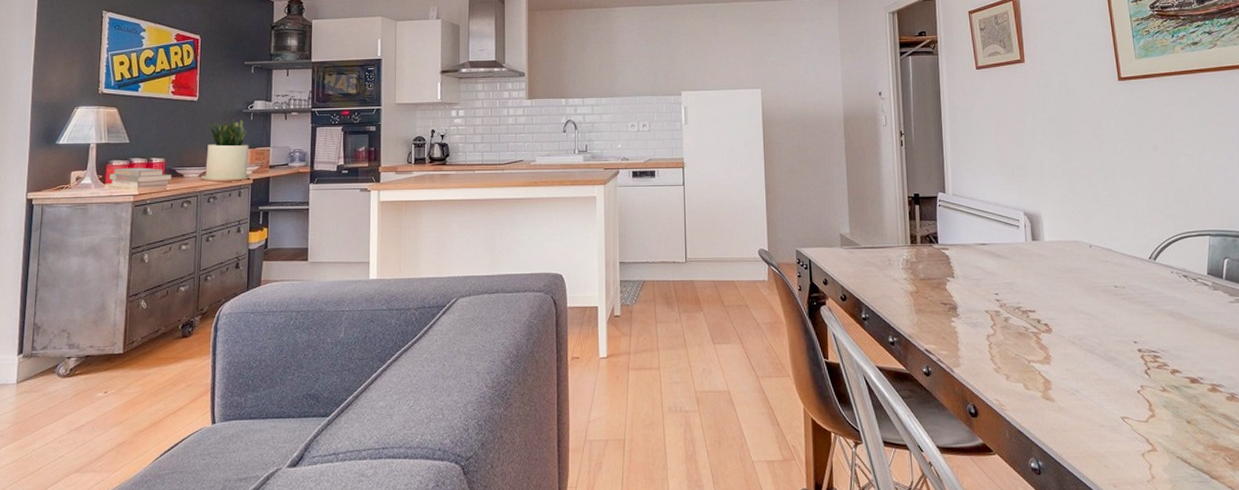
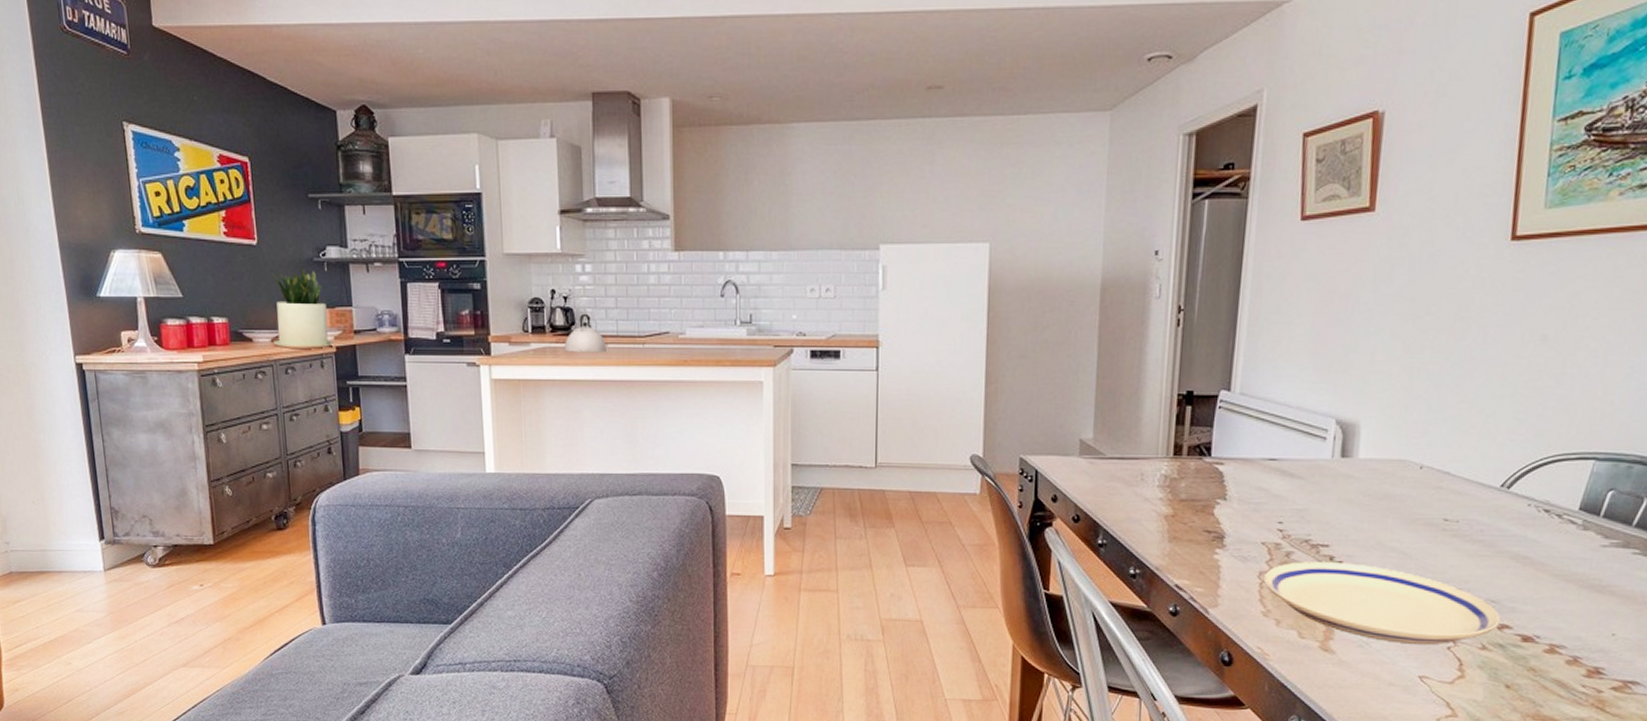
books: present [104,167,172,192] -> none [162,328,239,359]
kettle: none [439,147,473,178] -> present [563,313,607,353]
plate: none [992,324,1171,390] -> present [1264,562,1500,645]

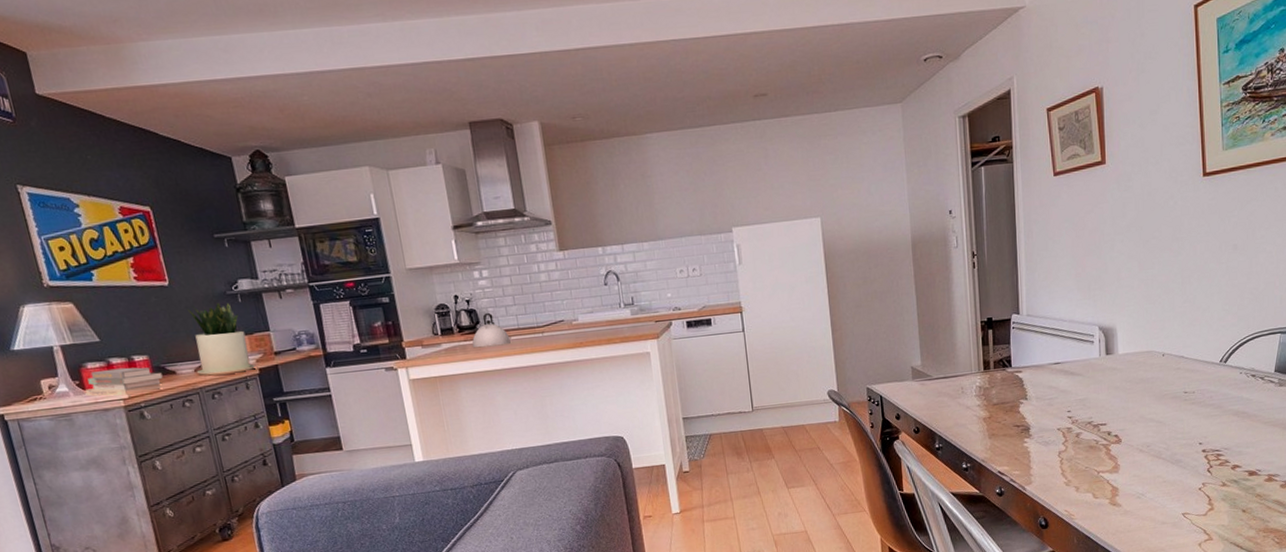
books: none [162,328,239,359] -> present [84,367,163,397]
plate: present [1264,562,1500,645] -> none [1063,435,1232,491]

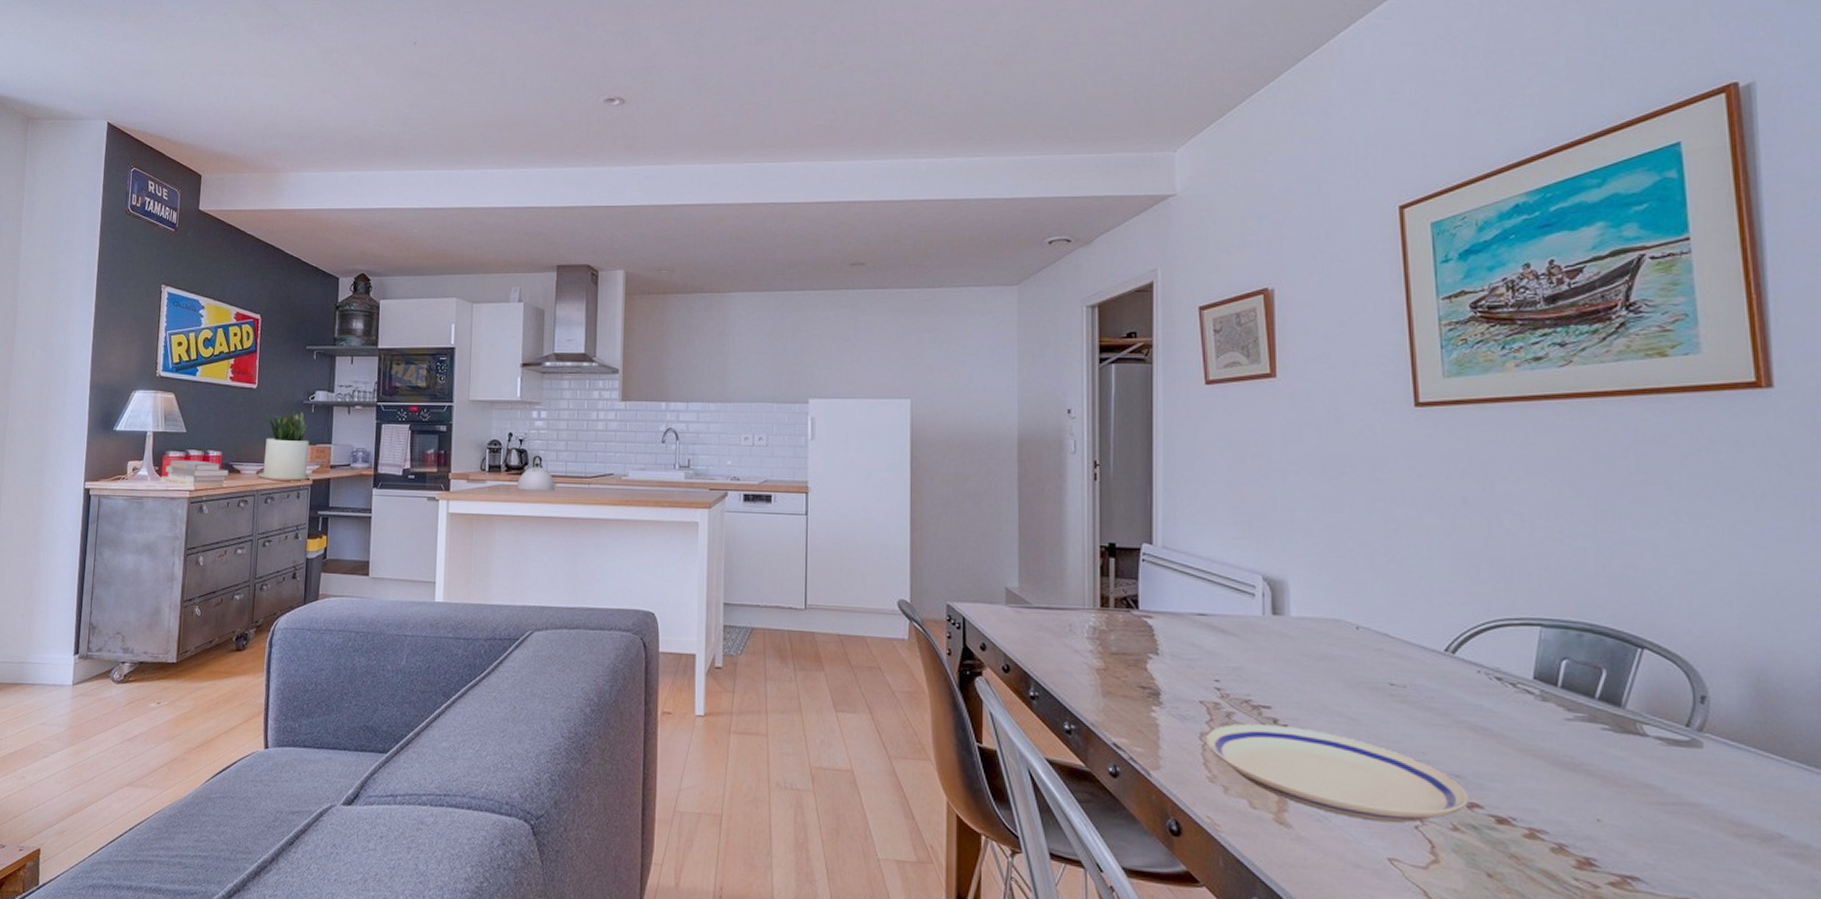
plate: none [1063,435,1232,491] -> present [1207,723,1468,823]

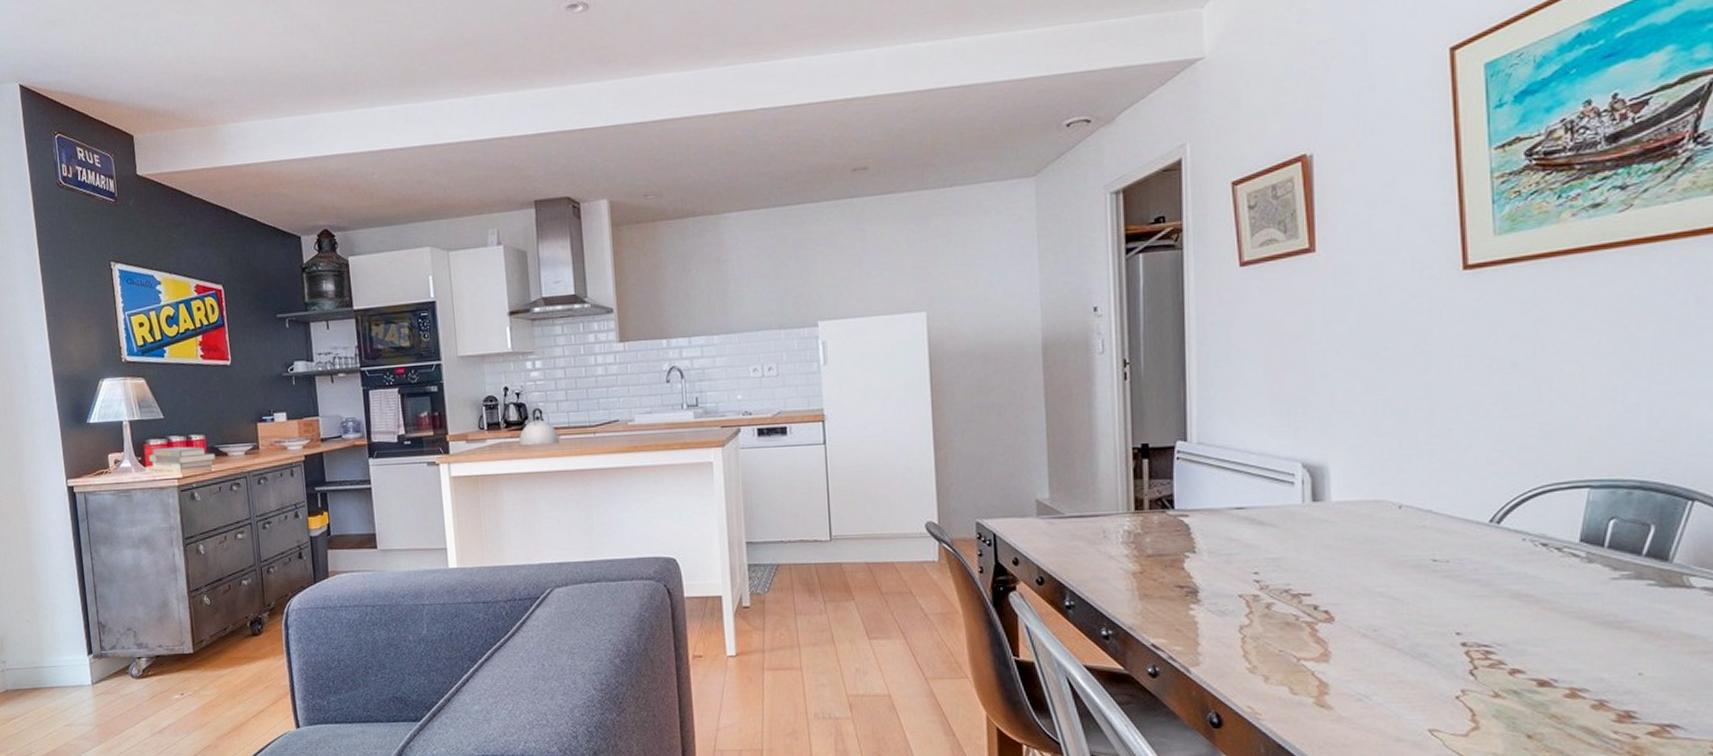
planter: present [258,409,311,482] -> none [245,384,302,461]
plate: present [1207,723,1468,823] -> none [1246,611,1510,696]

